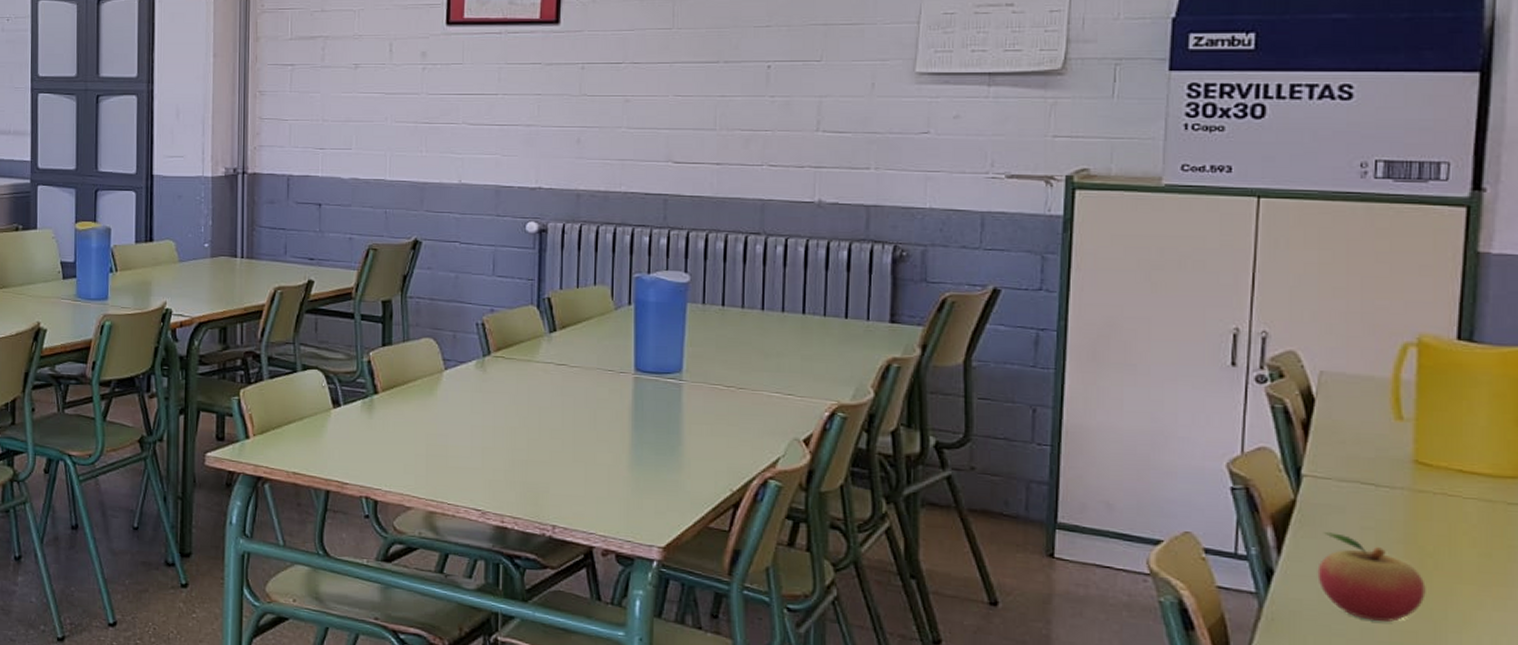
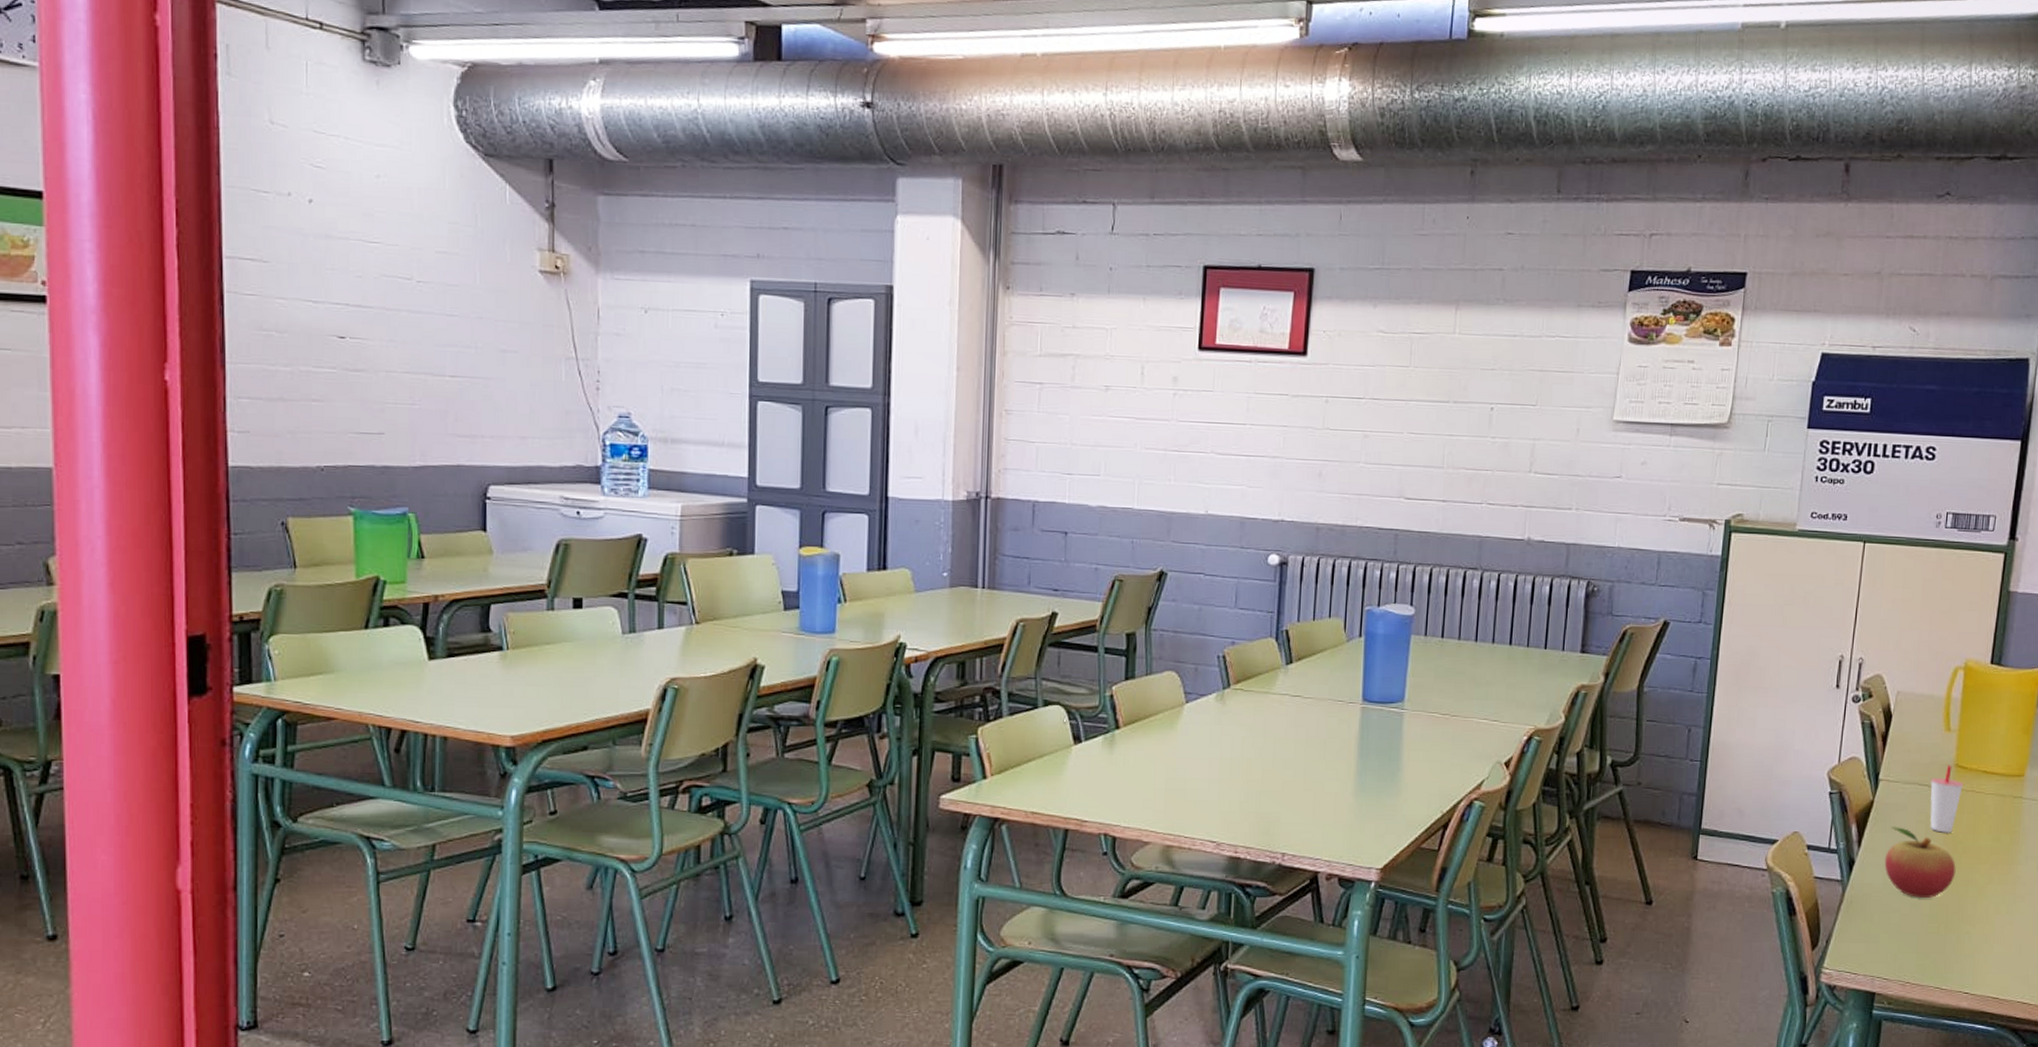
cup: none [1378,460,1429,544] -> present [1930,765,1964,833]

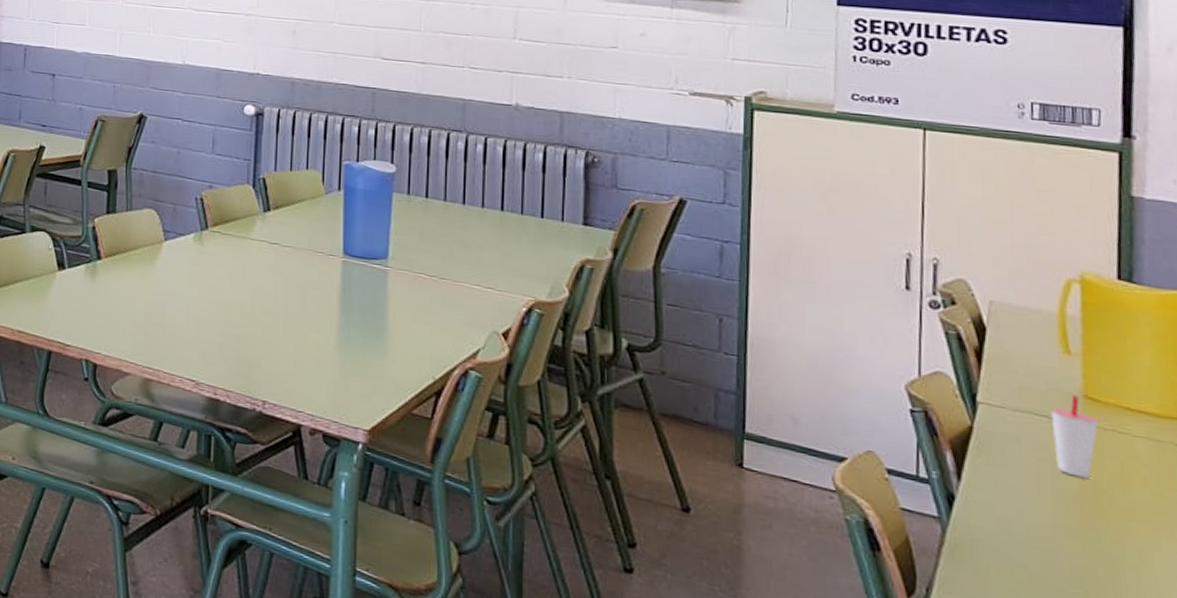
fruit: present [1884,827,1956,898] -> none [996,460,1103,556]

